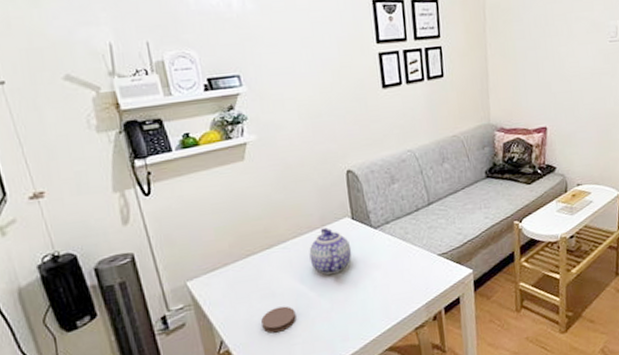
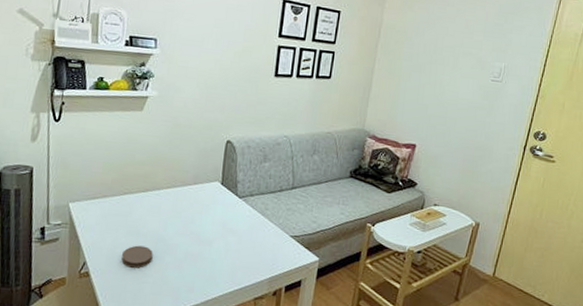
teapot: present [309,227,352,275] -> none [176,186,215,230]

